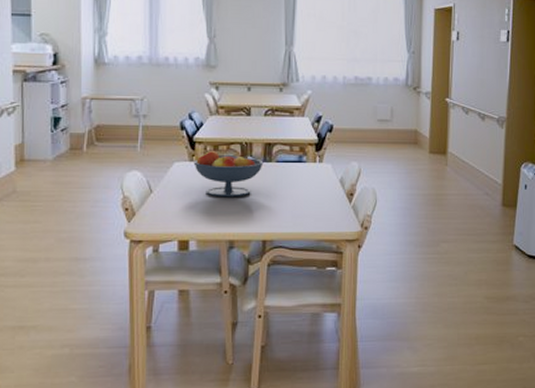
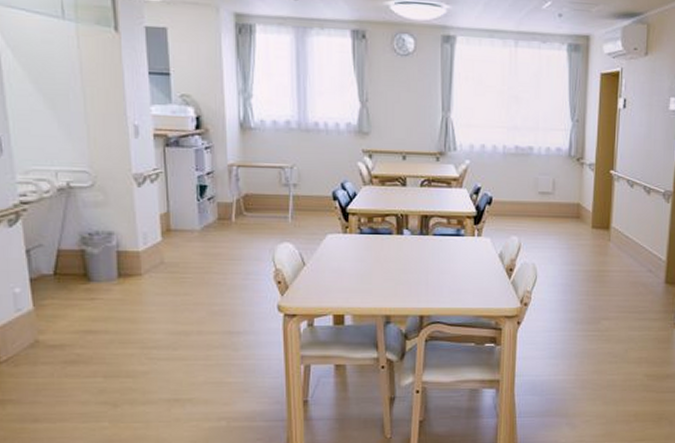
fruit bowl: present [193,151,264,197] -> none [347,223,420,271]

